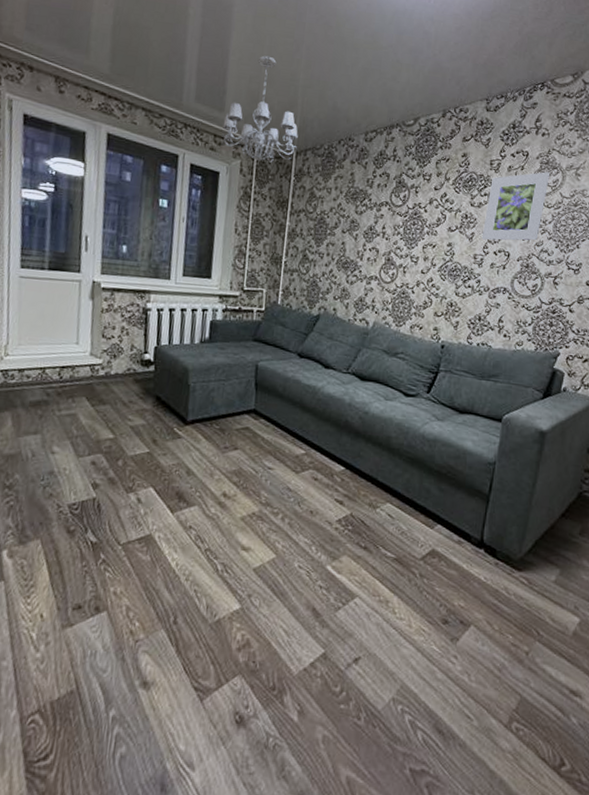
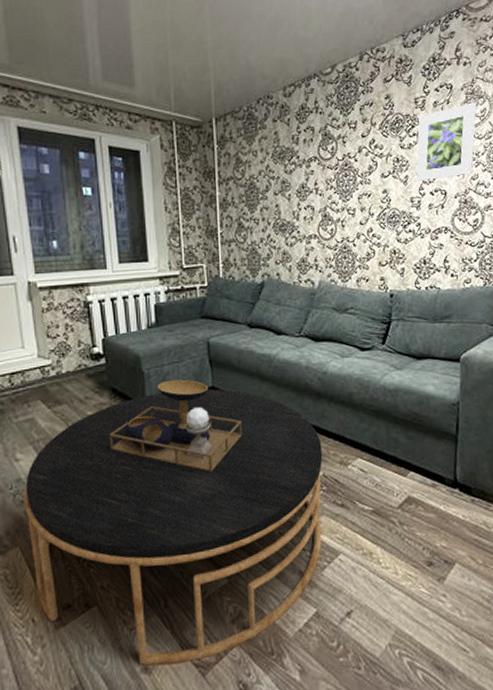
coffee table: none [50,396,354,685] -> present [24,379,323,666]
chandelier: present [221,55,298,163] -> none [135,21,217,134]

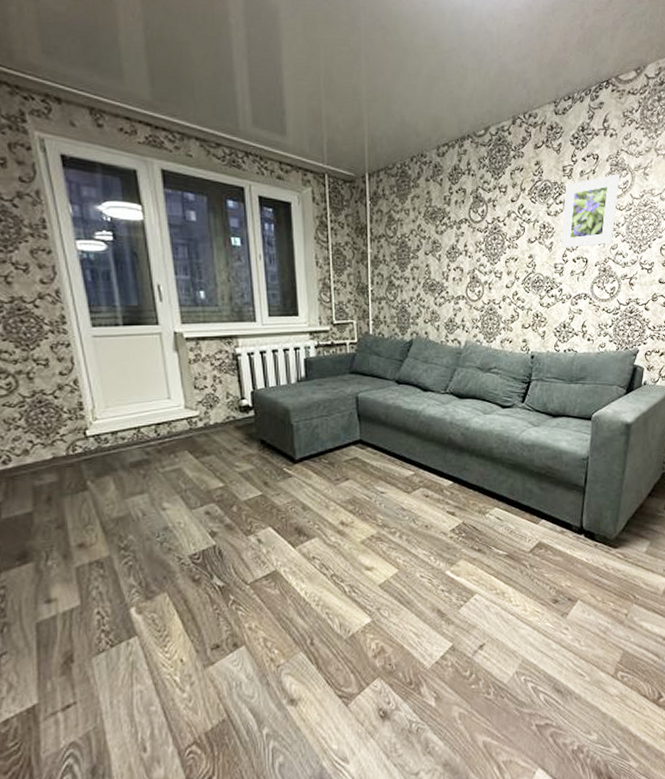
coffee table: present [24,379,323,666] -> none [172,432,463,699]

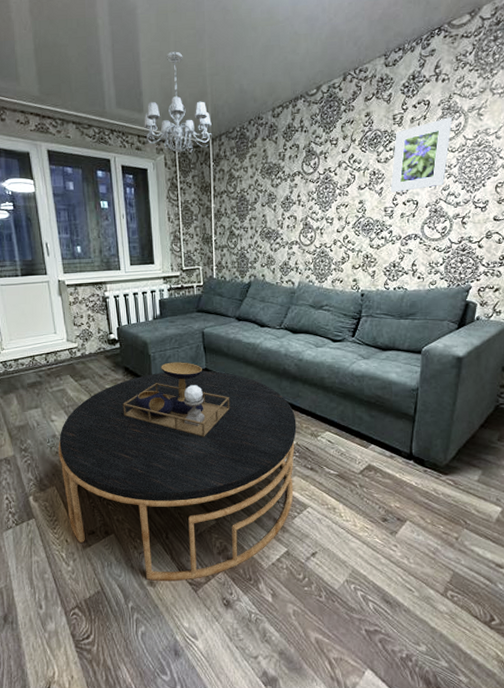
coffee table: none [172,432,463,699] -> present [58,362,297,582]
chandelier: none [287,68,370,188] -> present [144,51,213,154]

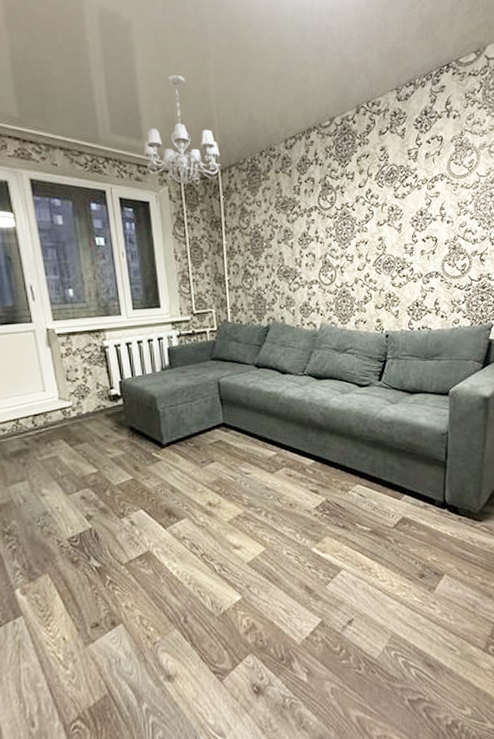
coffee table: present [58,362,297,582] -> none [51,417,326,675]
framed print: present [390,117,453,193] -> none [409,154,466,229]

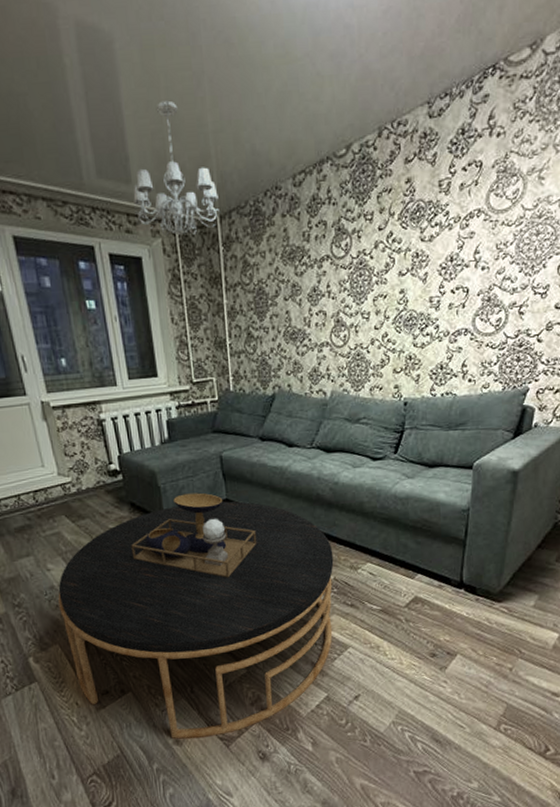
coffee table: none [51,417,326,675] -> present [58,492,334,739]

